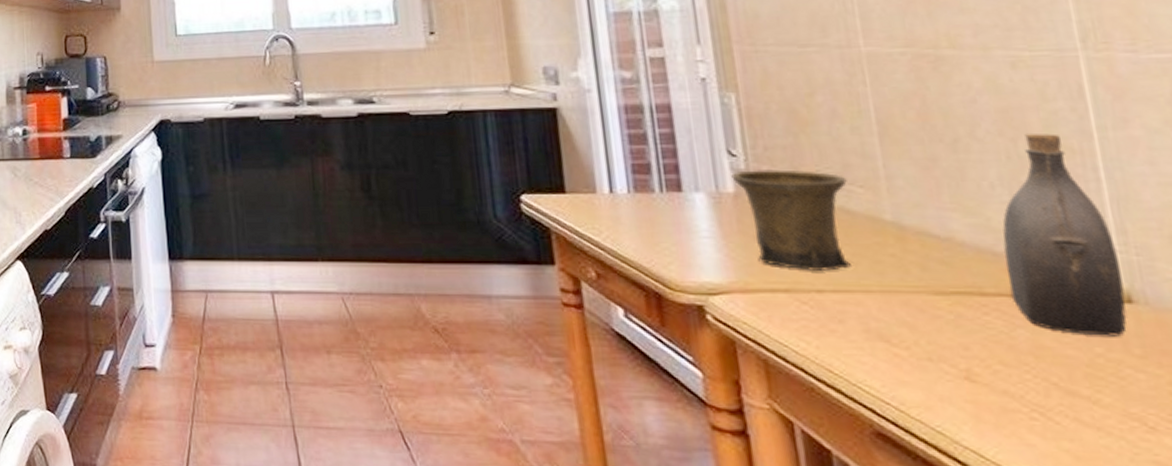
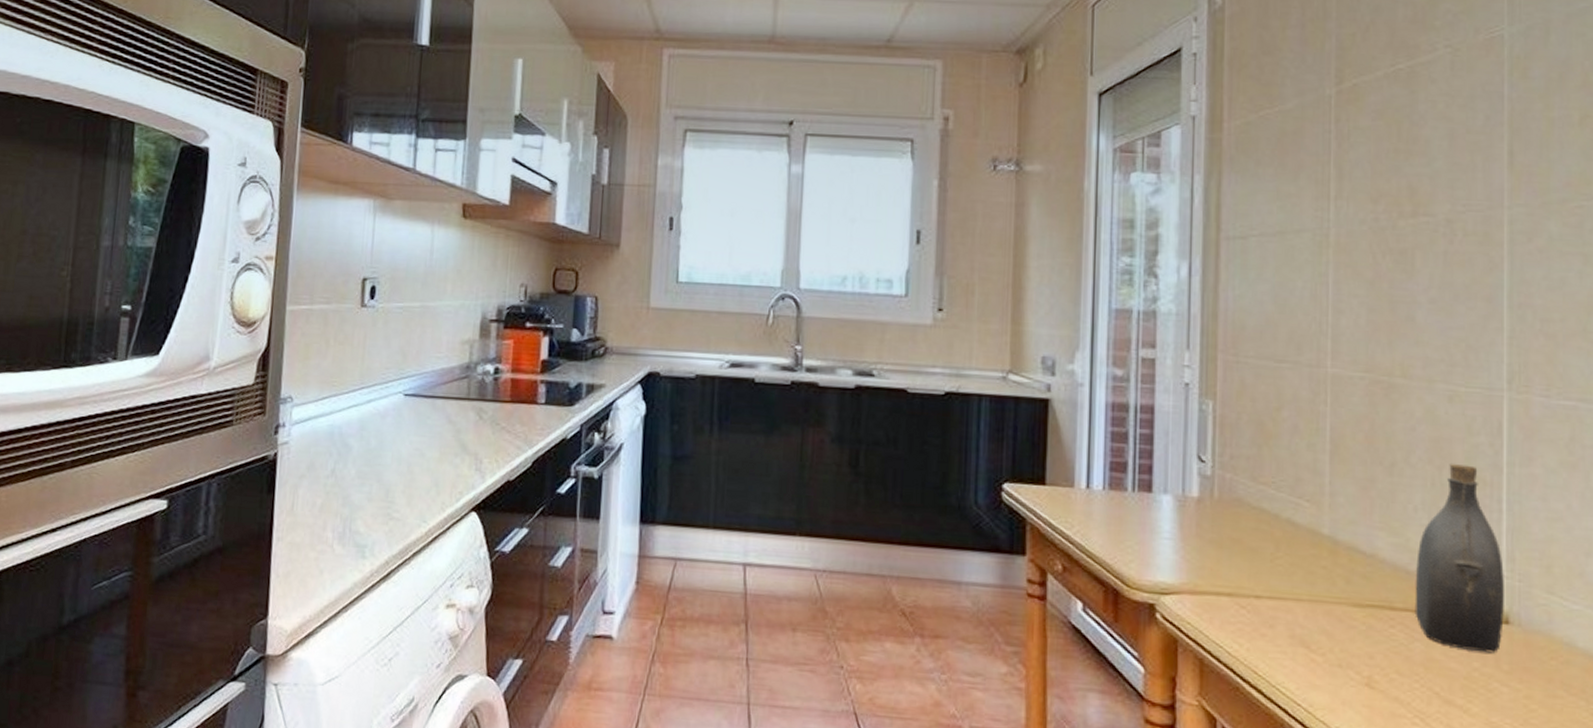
mug: present [731,169,851,271] -> none [1198,476,1297,578]

